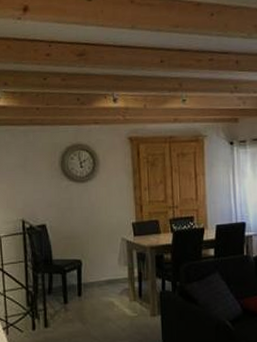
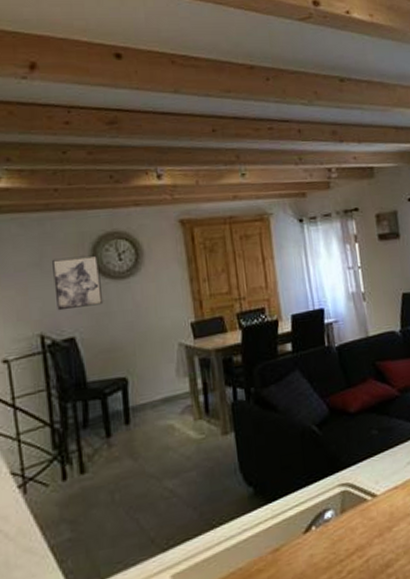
wall art: none [33,162,68,203] -> present [52,255,104,311]

